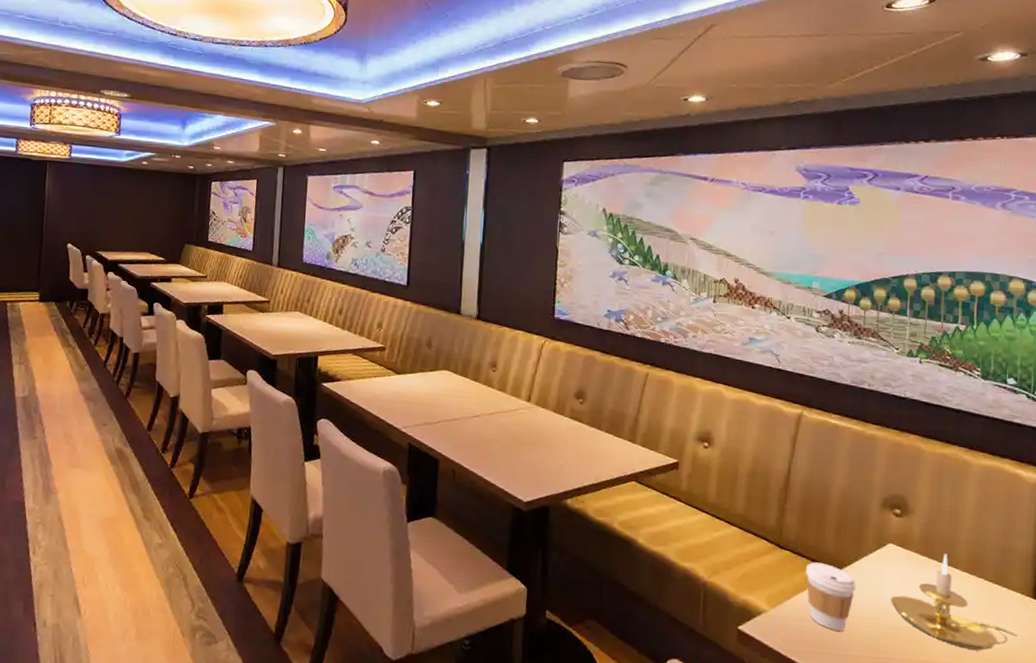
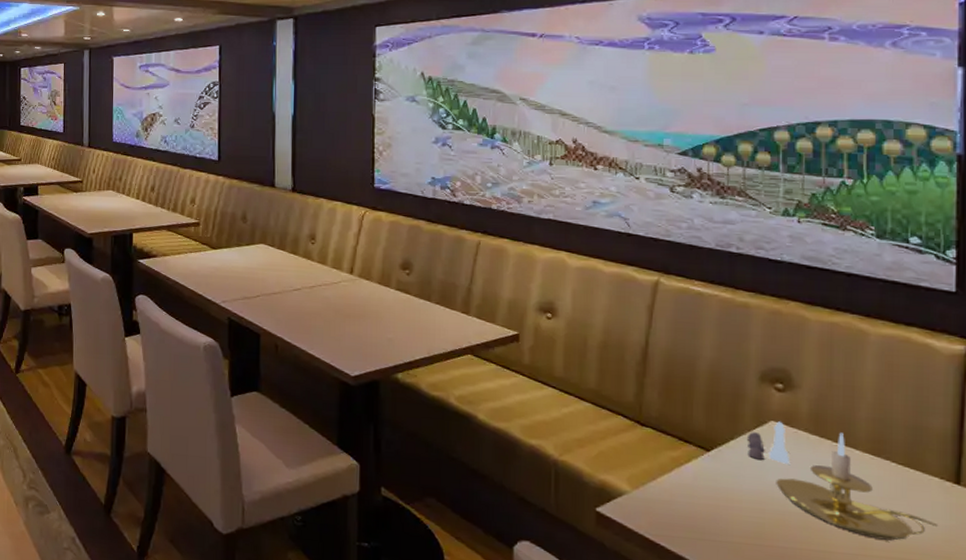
coffee cup: present [805,562,856,631] -> none [672,440,733,516]
salt and pepper shaker set: none [868,544,902,583] -> present [746,421,789,464]

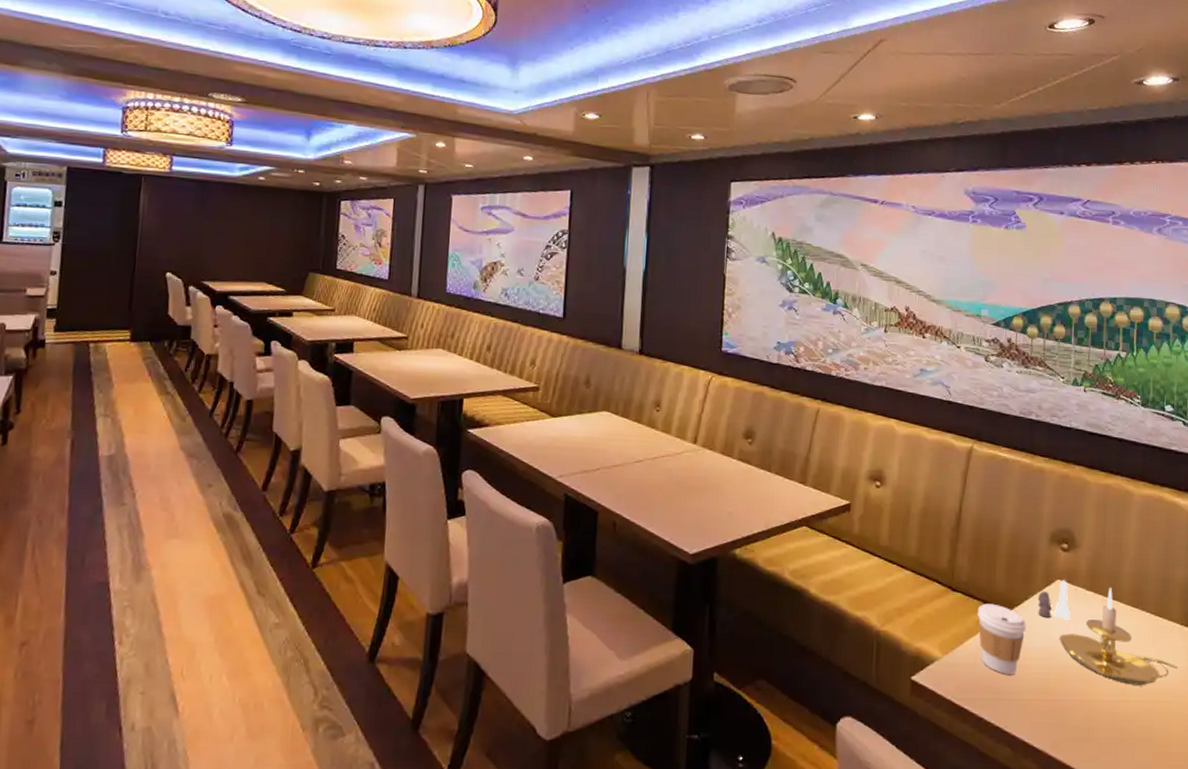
coffee cup: none [672,440,733,516] -> present [977,603,1026,674]

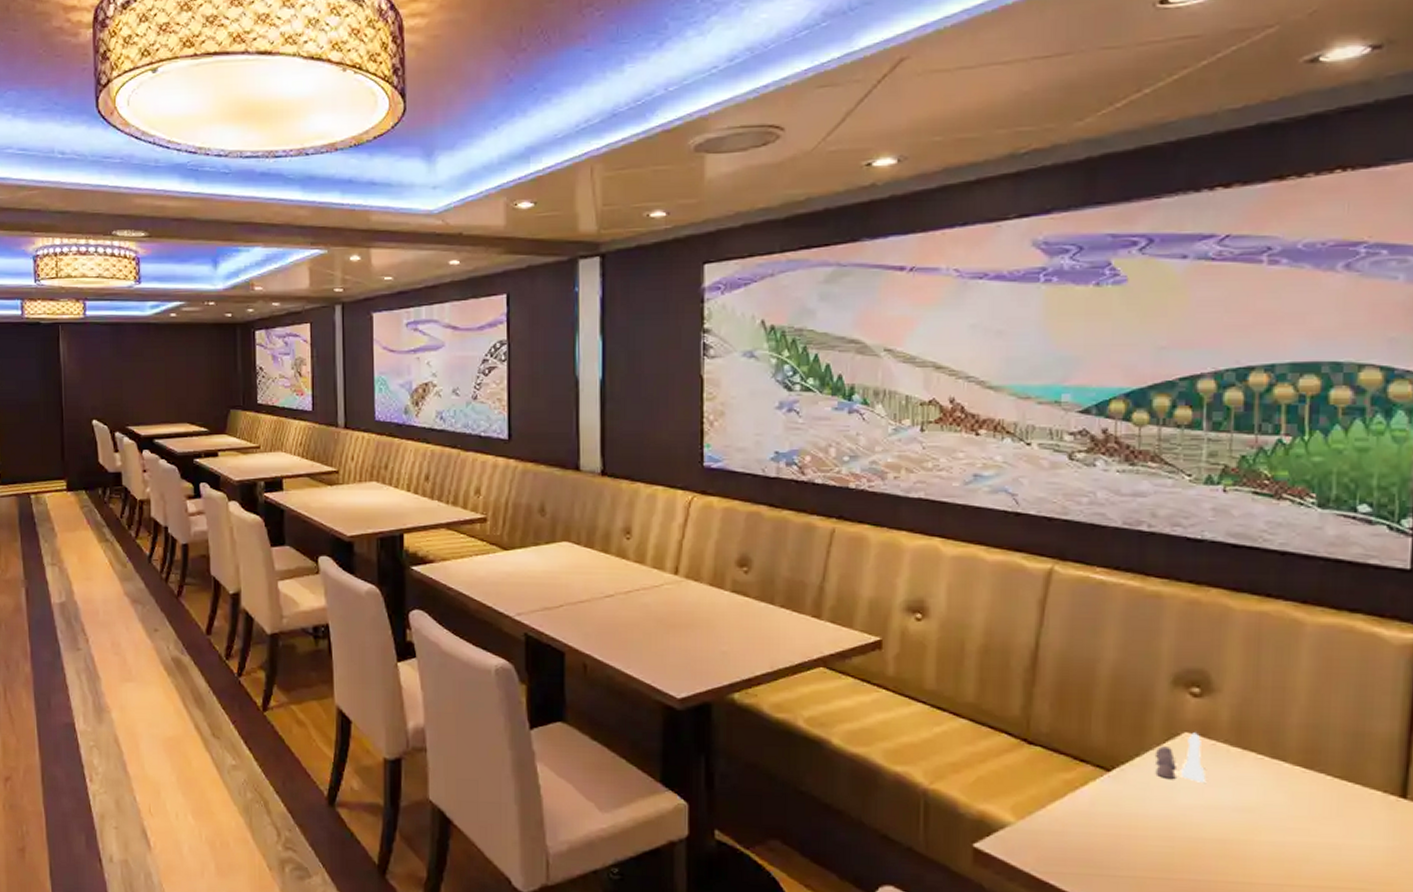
coffee cup: present [977,603,1026,674] -> none [1065,760,1138,846]
candle holder: present [1059,587,1177,685] -> none [1188,743,1378,867]

